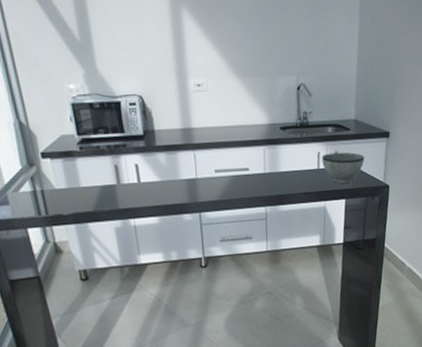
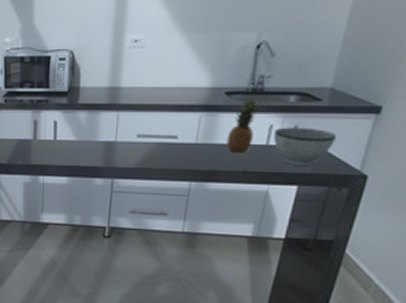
fruit: none [288,130,308,178] -> present [226,96,259,153]

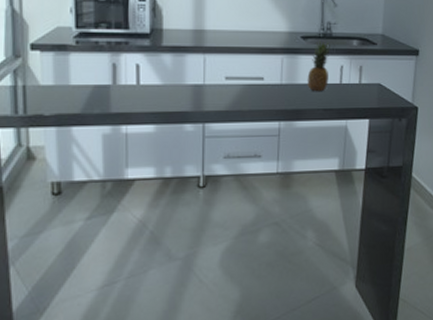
bowl: present [274,127,336,166] -> none [345,67,391,101]

